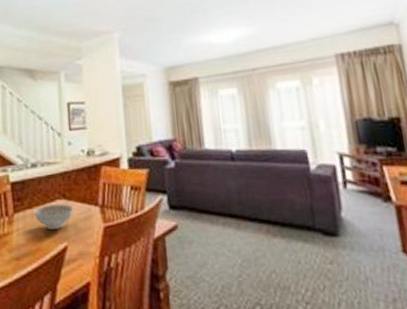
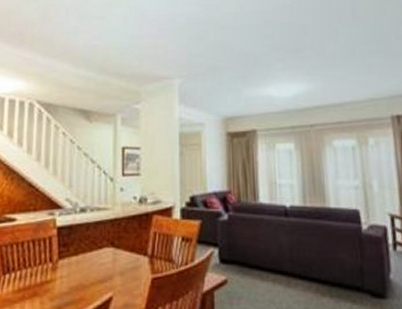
decorative bowl: present [34,204,74,229] -> none [80,253,122,278]

